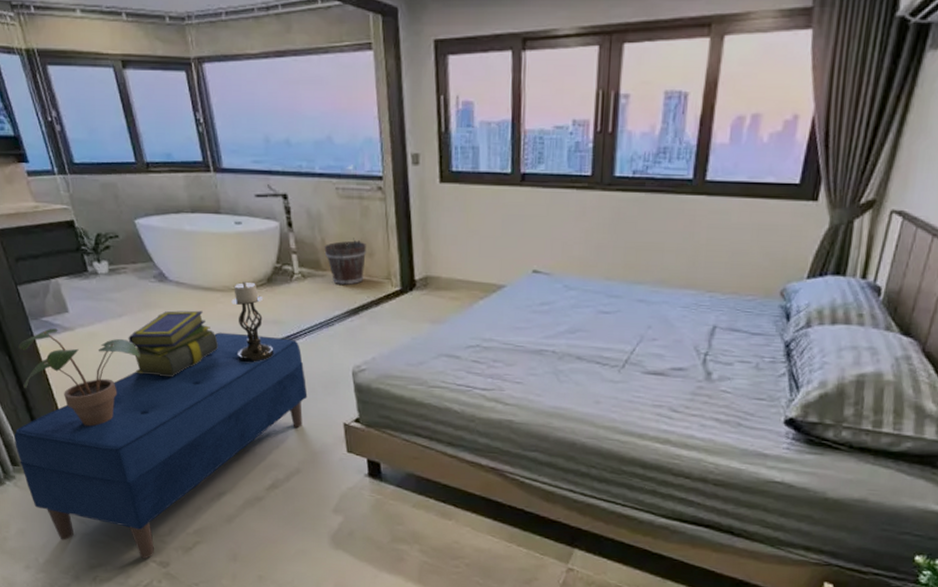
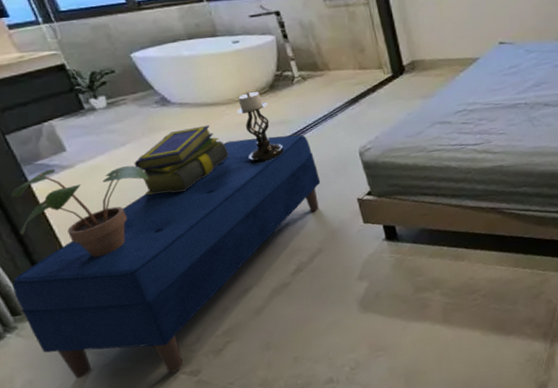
bucket: present [324,238,366,286] -> none [319,39,359,81]

